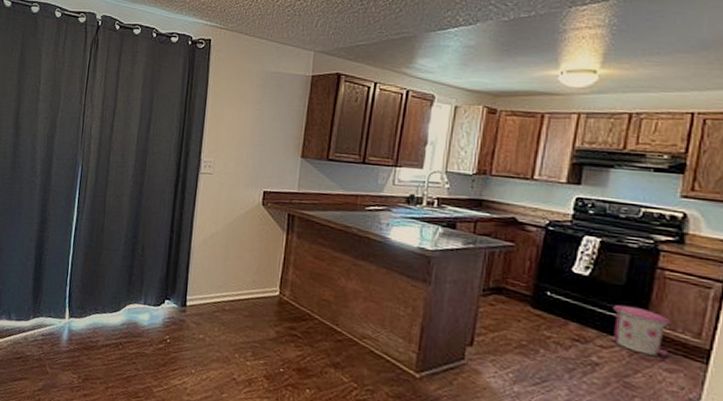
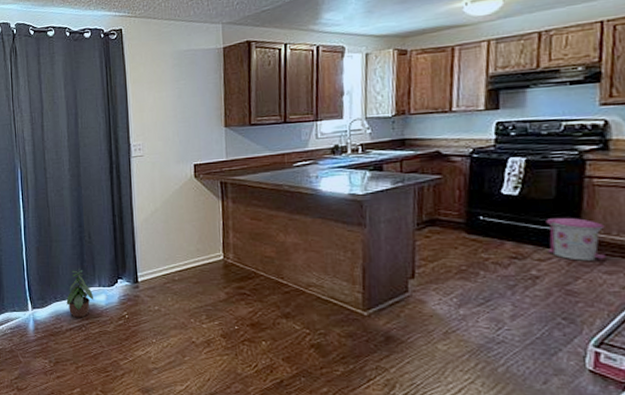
potted plant: none [106,281,137,335] -> present [66,268,93,318]

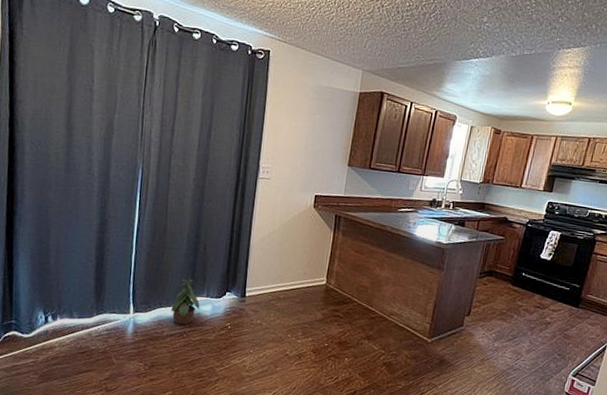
trash can: present [545,217,606,261] -> none [559,280,597,315]

